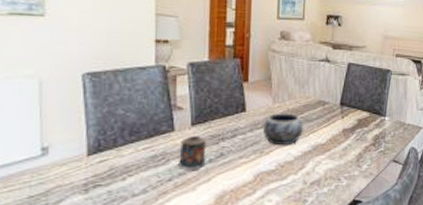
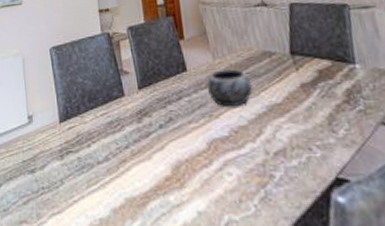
candle: present [177,136,207,170] -> none [131,100,156,137]

